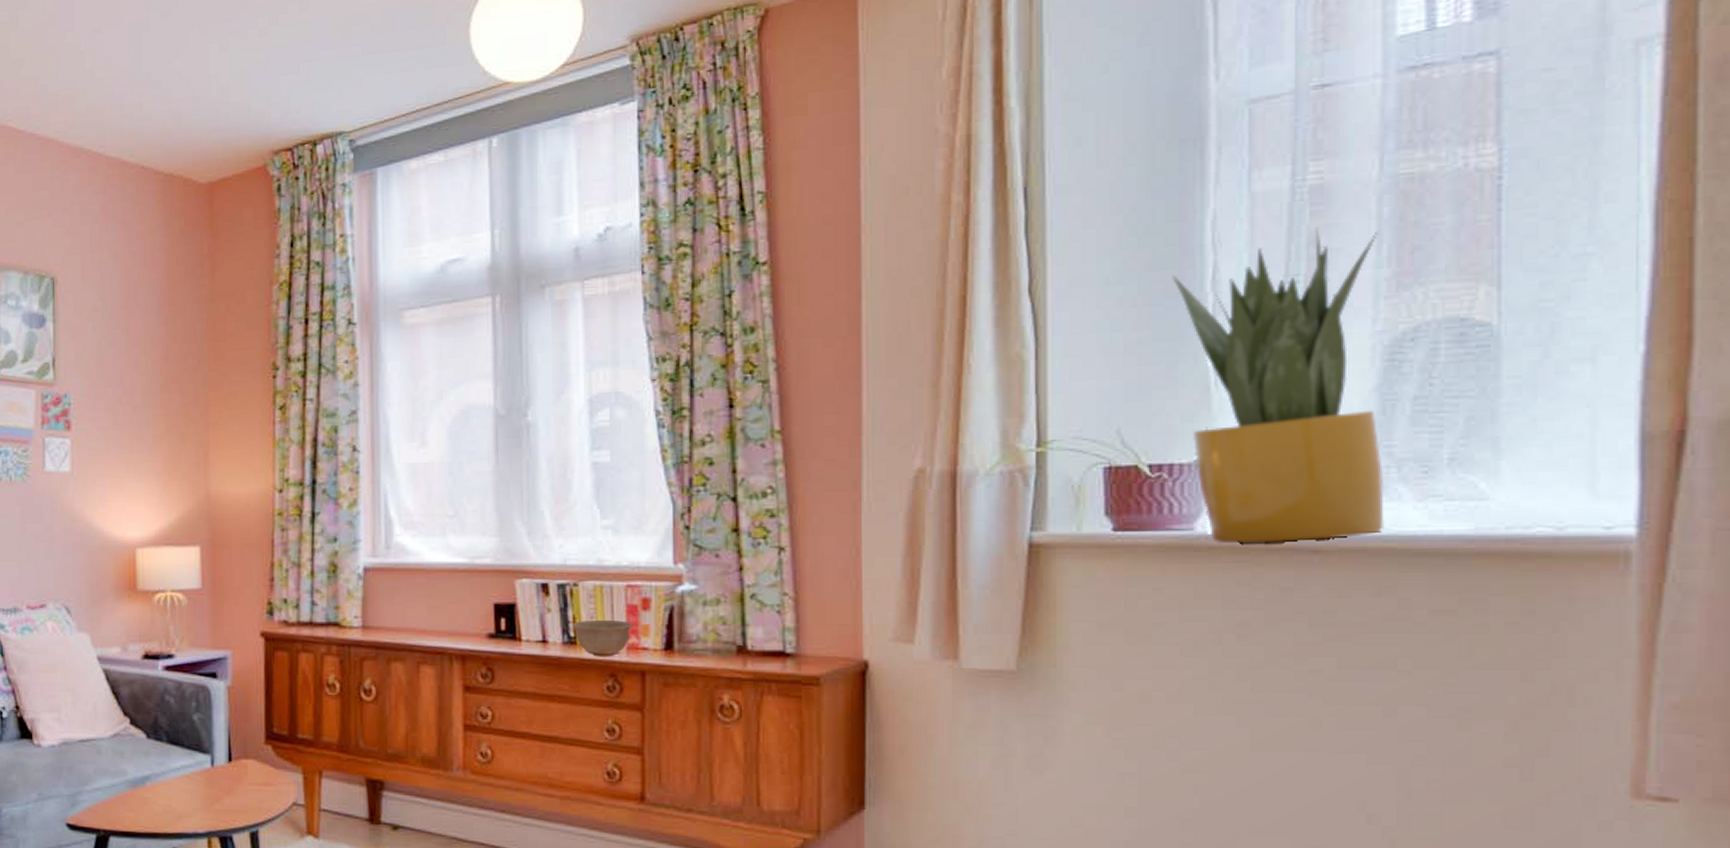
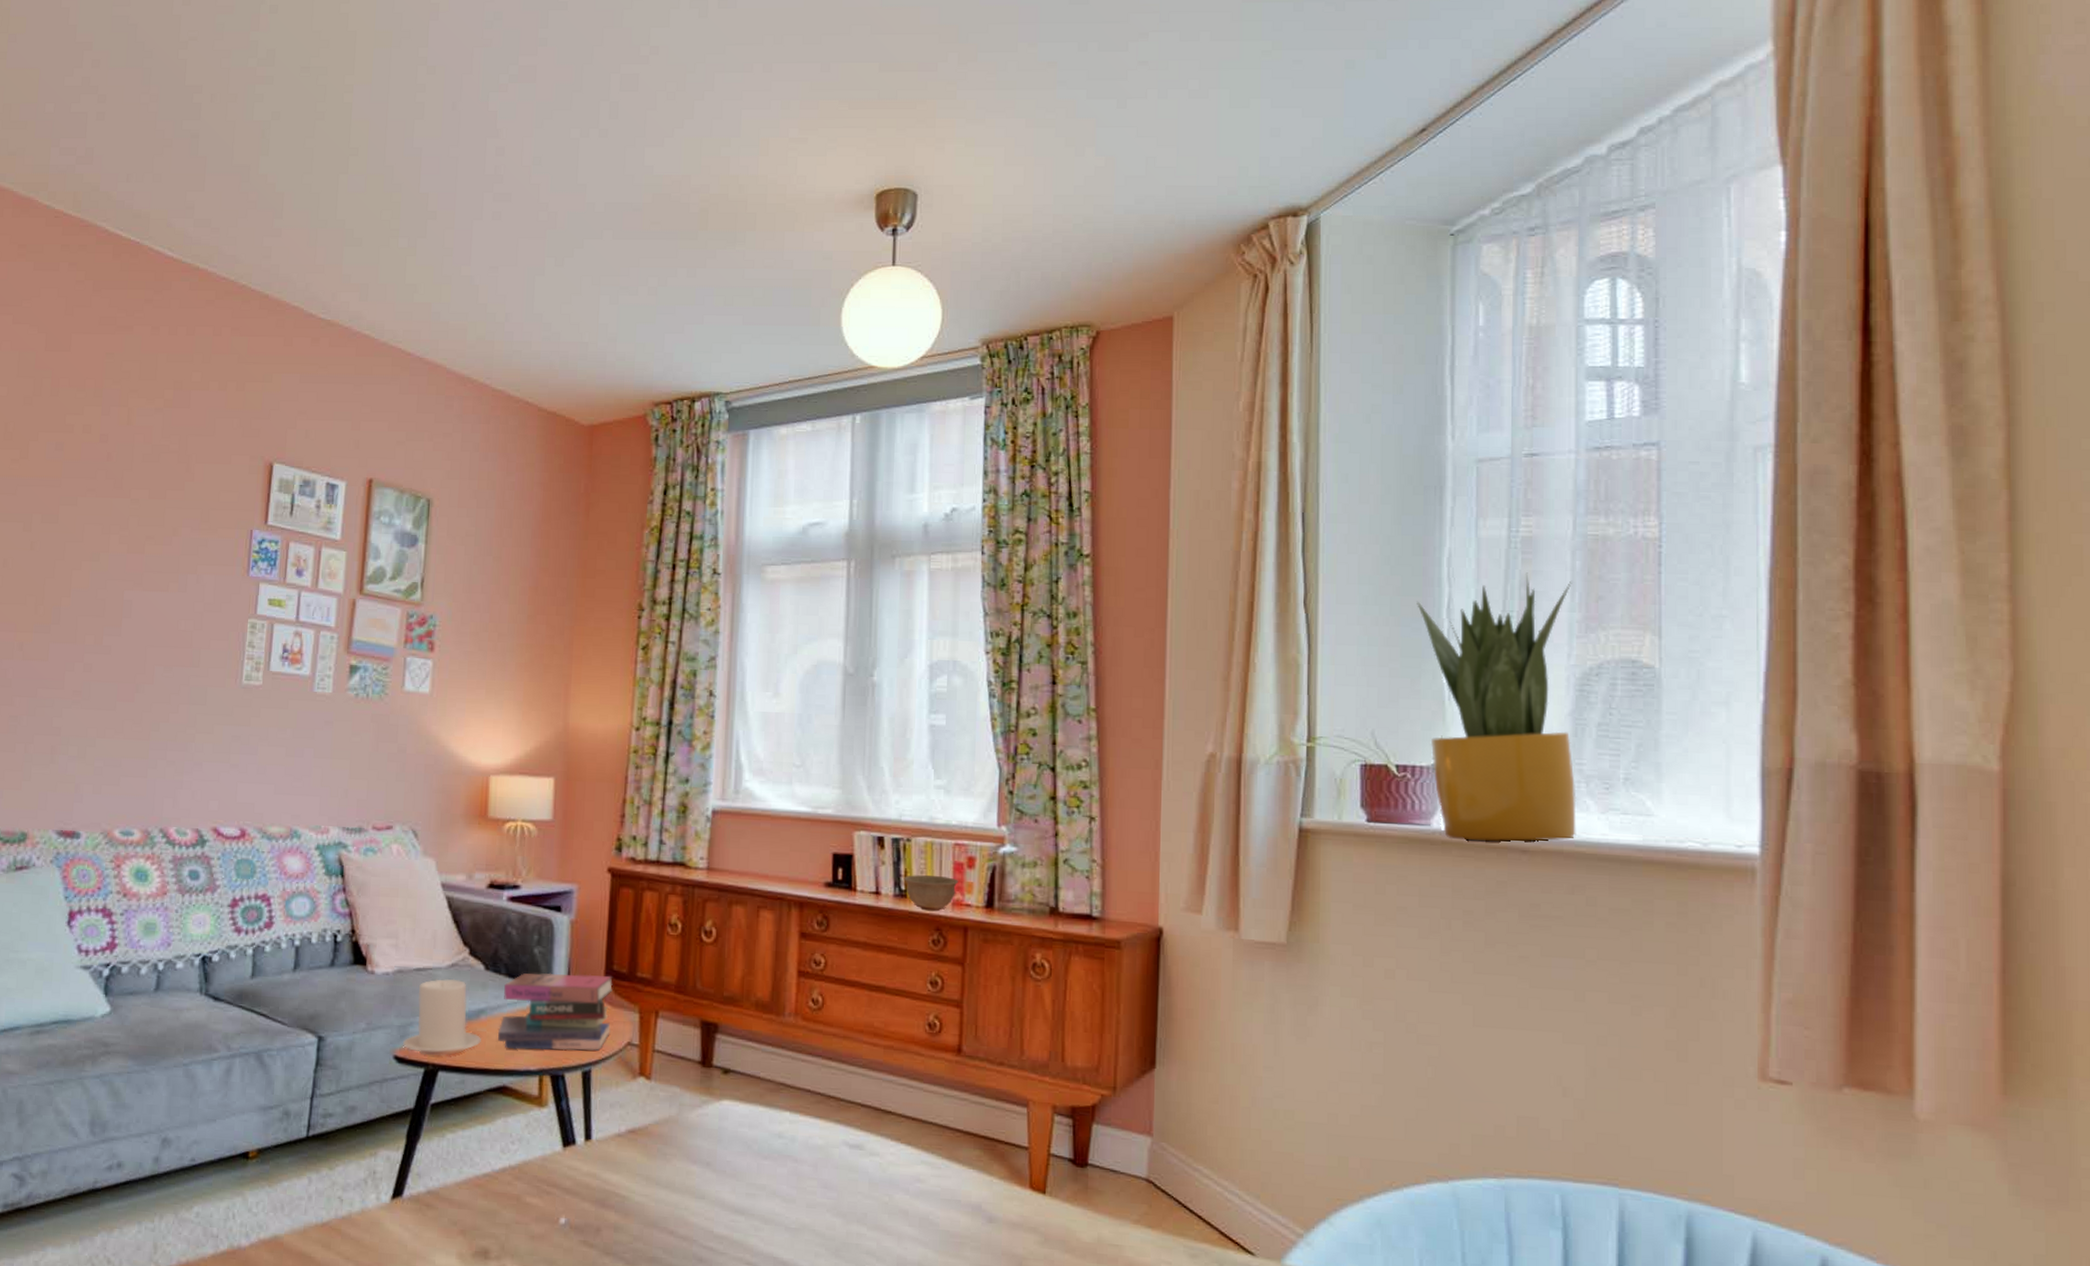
candle: none [74,748,148,823] -> present [403,978,481,1057]
books: none [164,738,275,814] -> present [498,973,613,1051]

